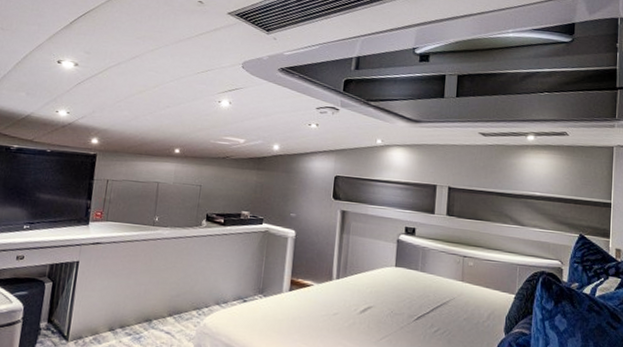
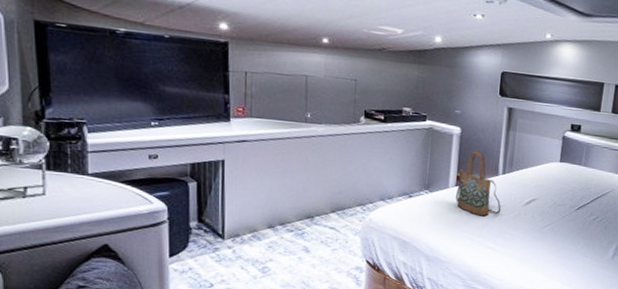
handbag: none [289,254,336,324] -> present [456,151,501,215]

